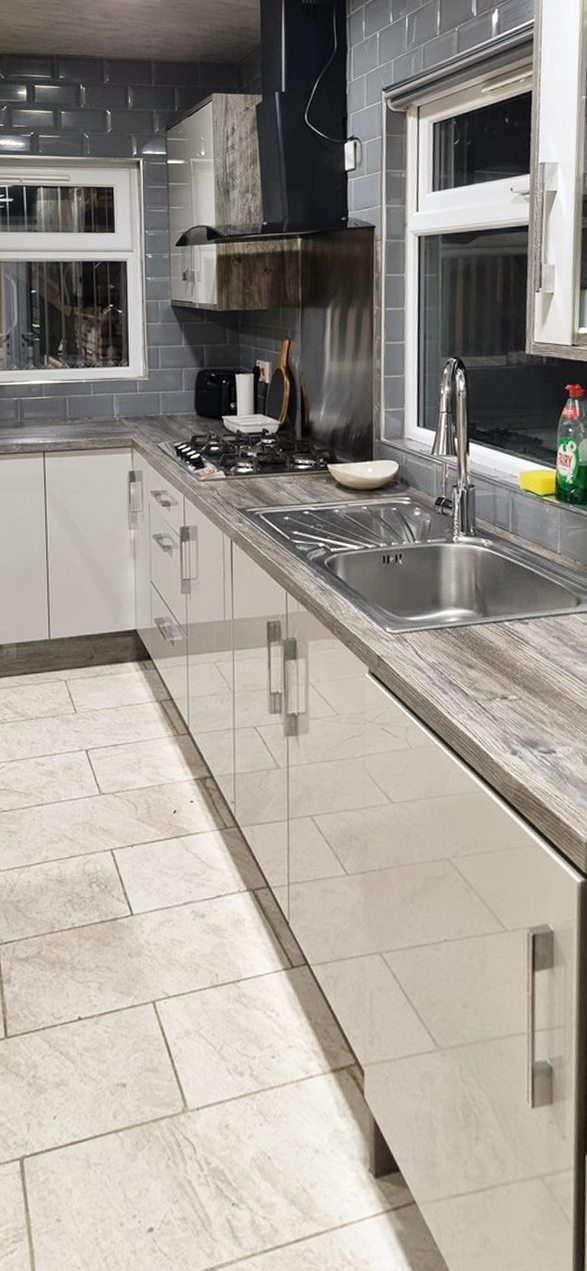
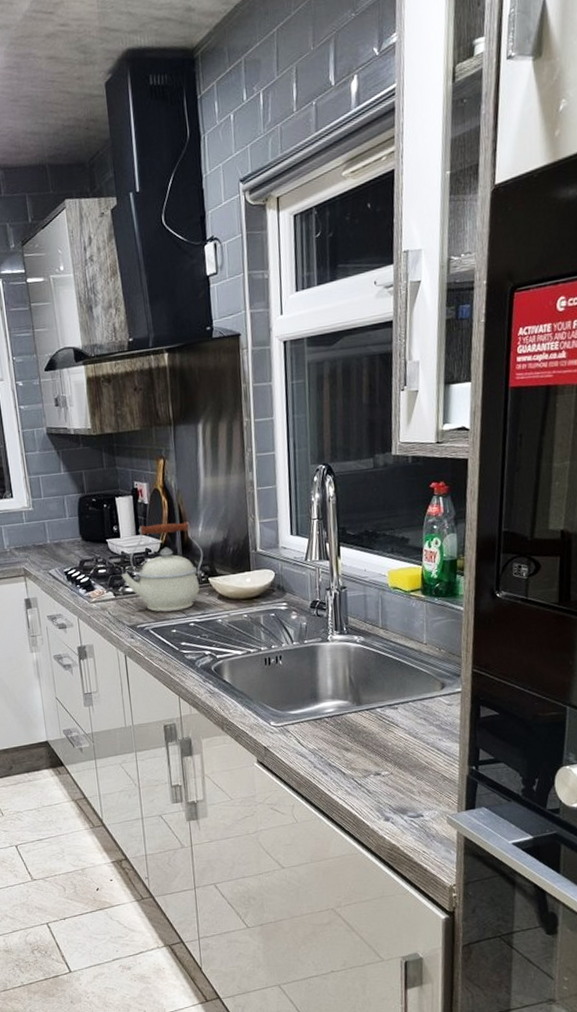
kettle: none [234,404,324,497] -> present [121,522,204,612]

